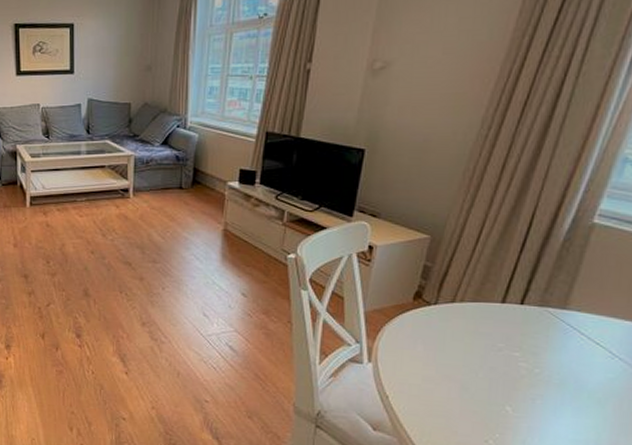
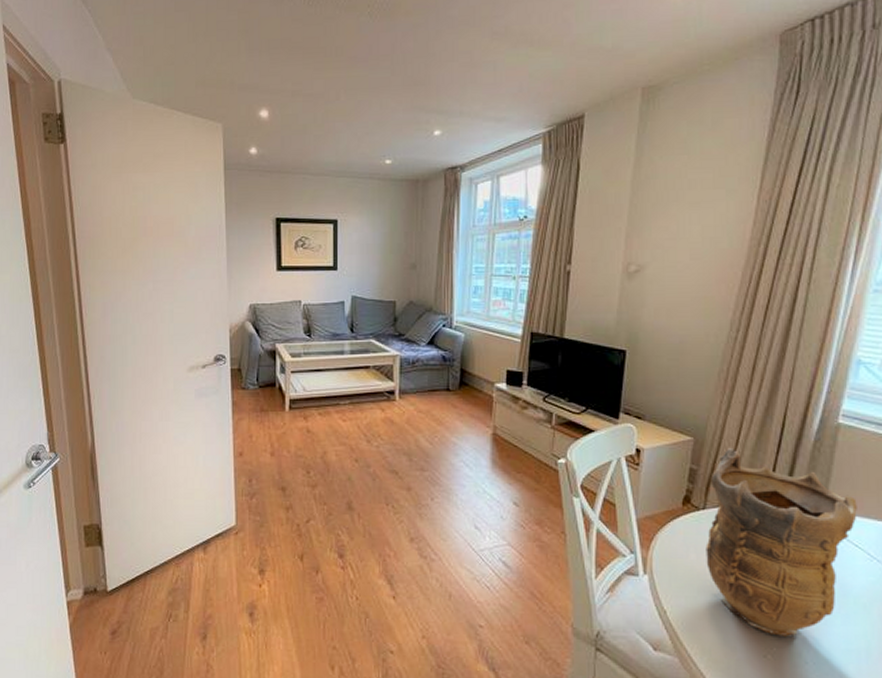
vase: none [433,245,604,425] -> present [706,447,857,636]

